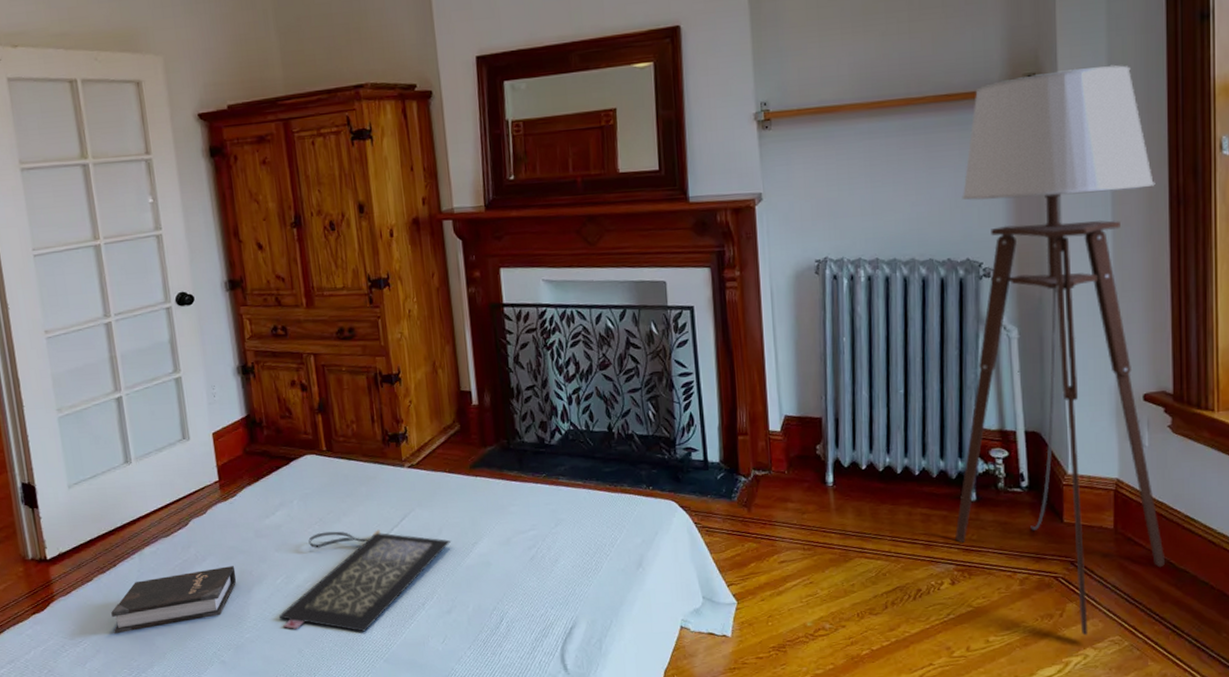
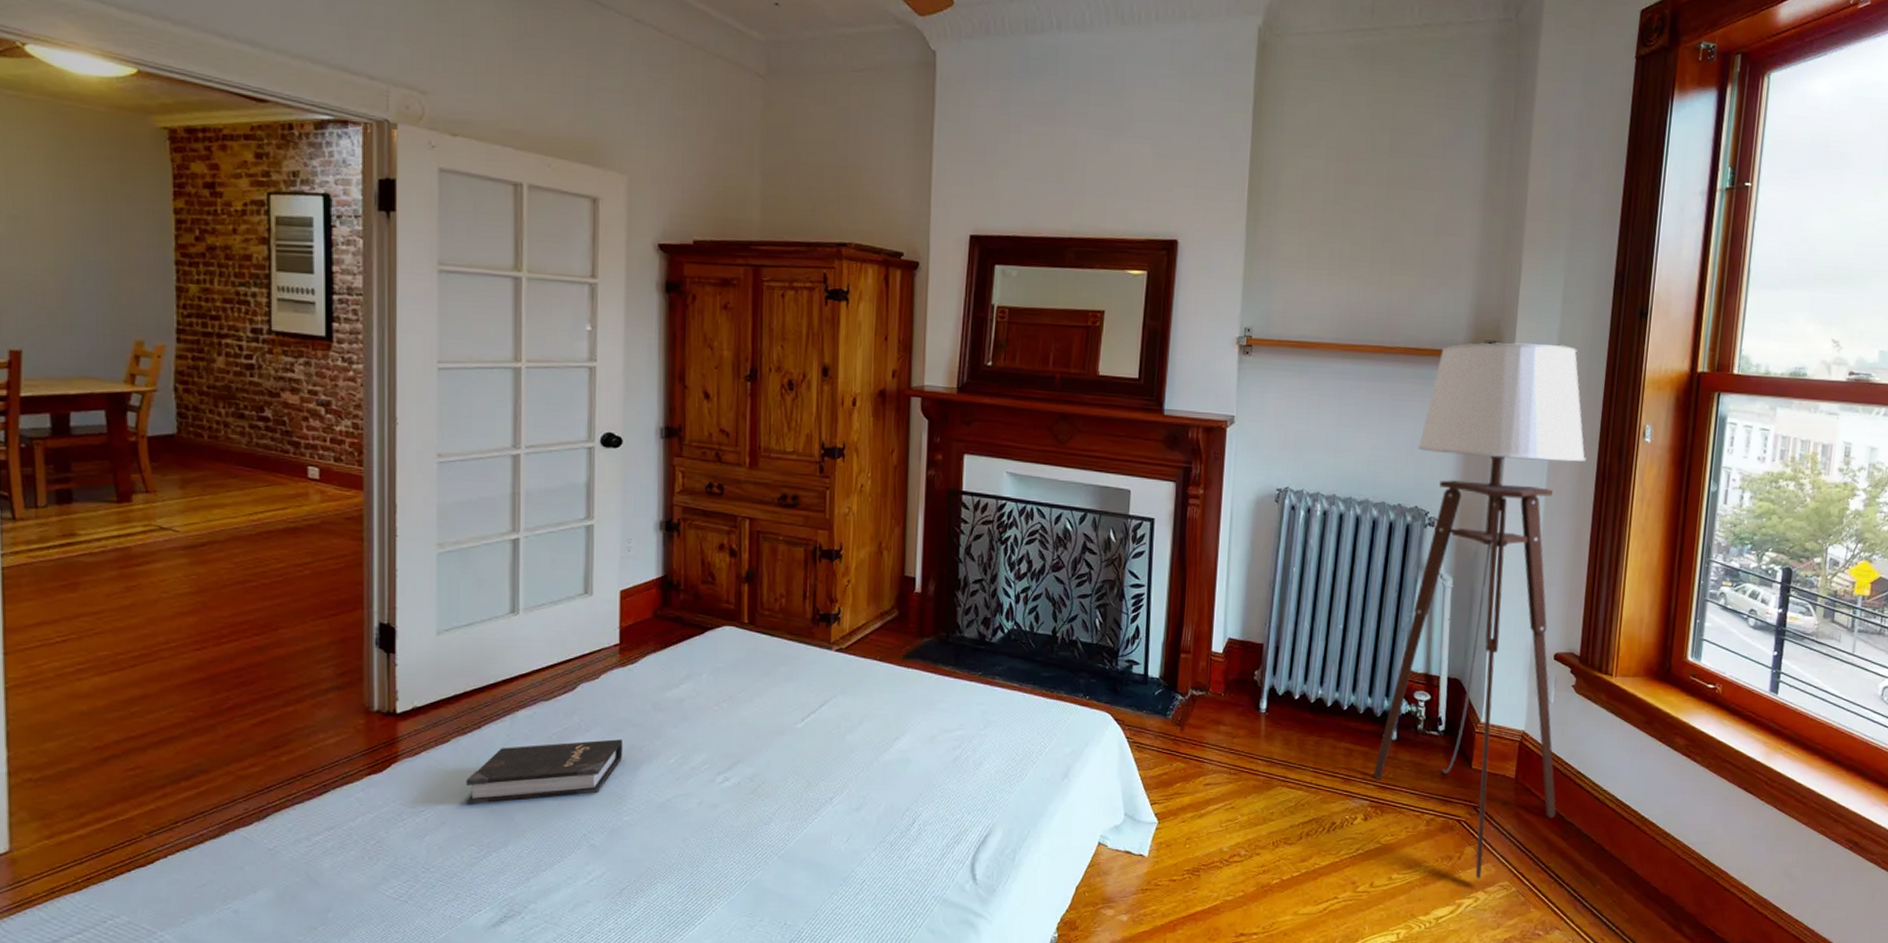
clutch bag: present [278,529,451,632] -> none [665,711,871,824]

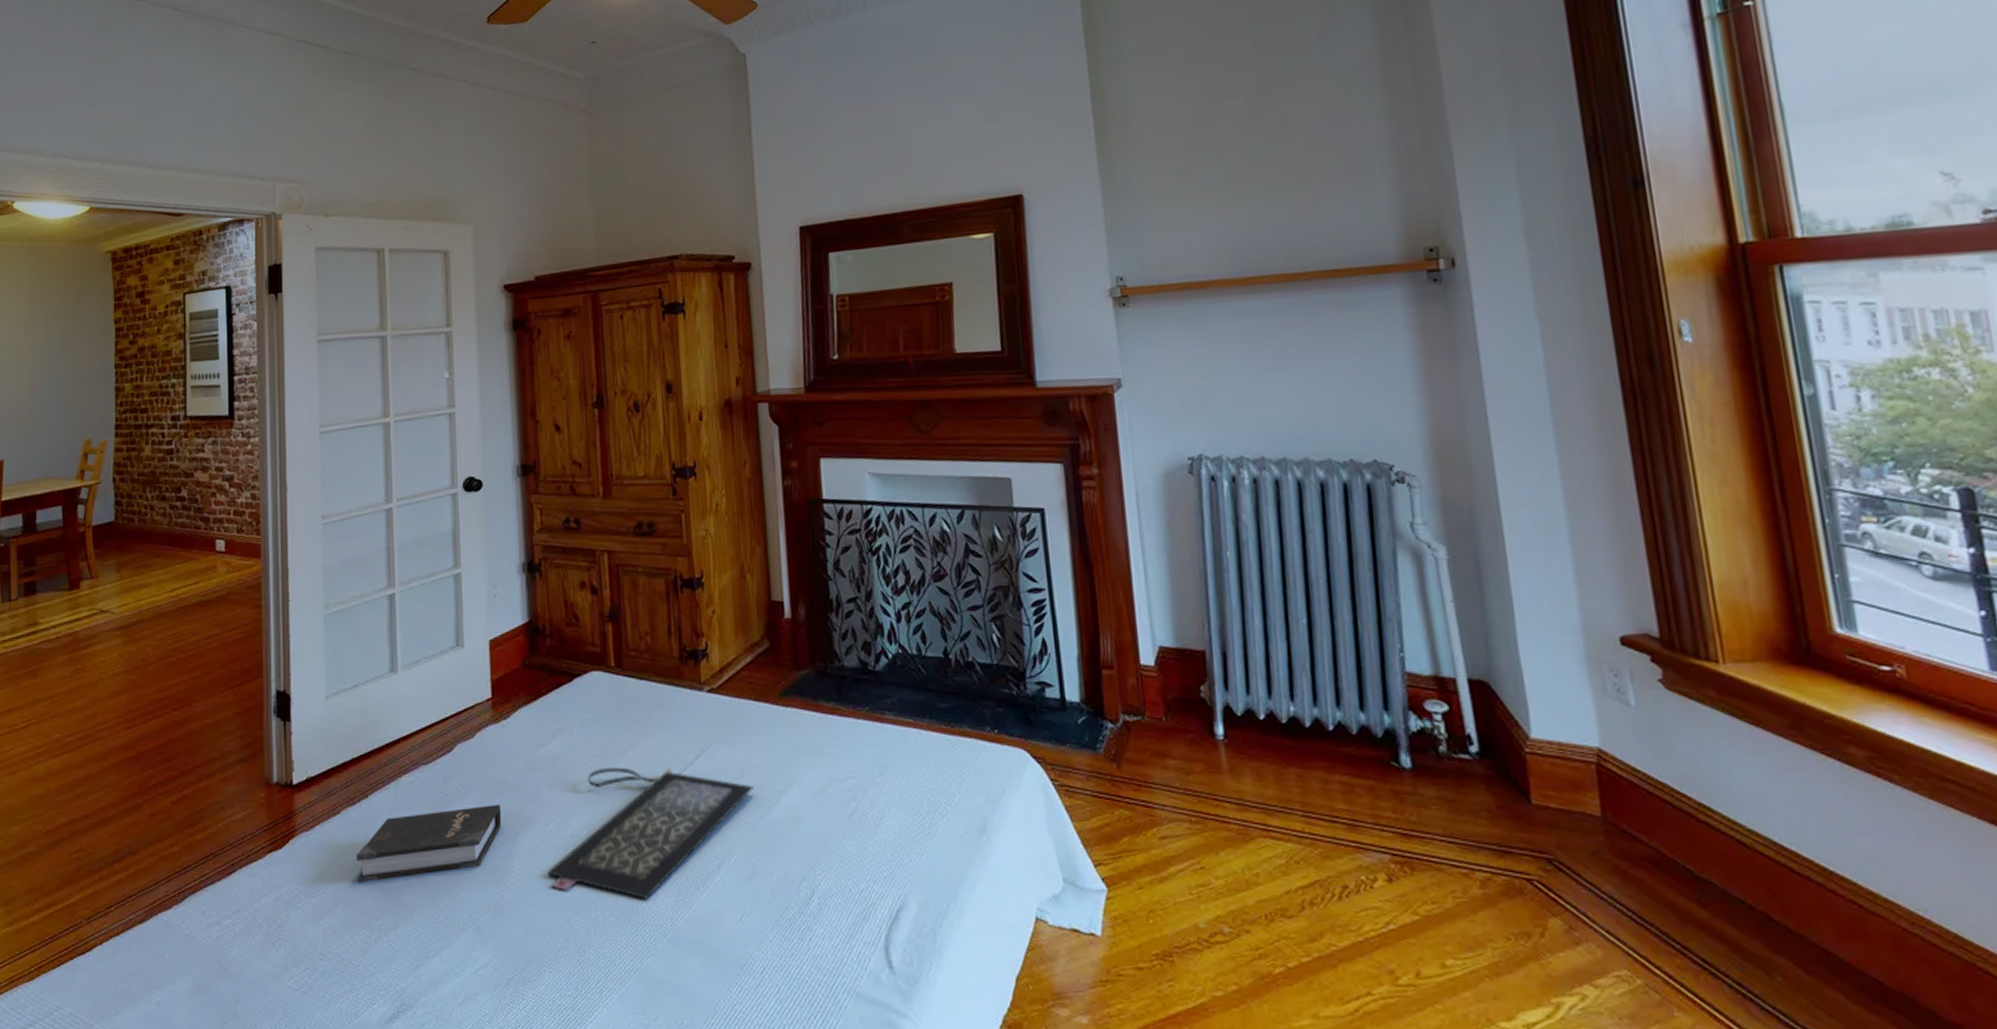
clutch bag: none [665,711,871,824] -> present [547,767,754,899]
floor lamp: present [1373,342,1586,879] -> none [1361,237,1680,967]

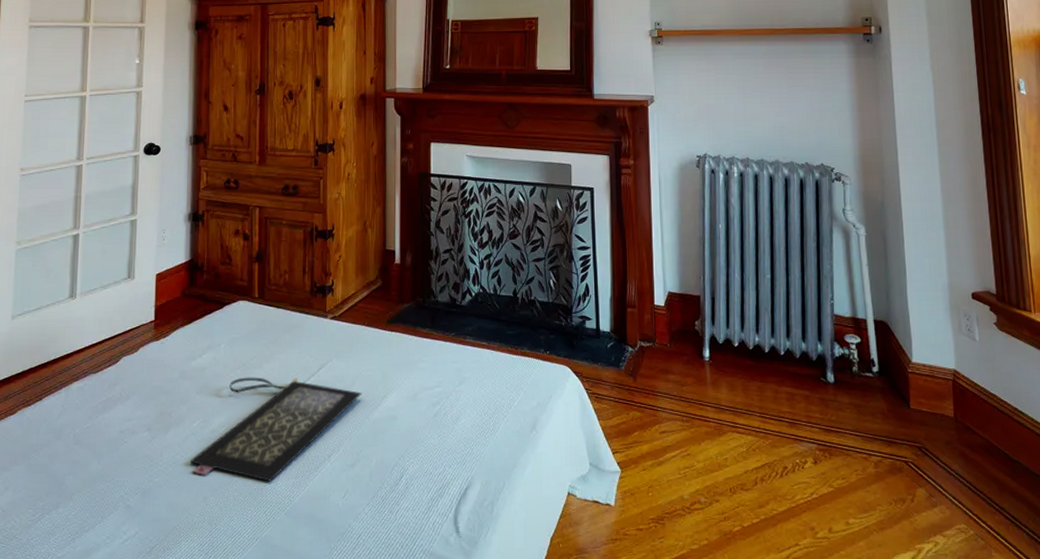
hardback book: present [356,805,502,884] -> none [27,406,156,471]

